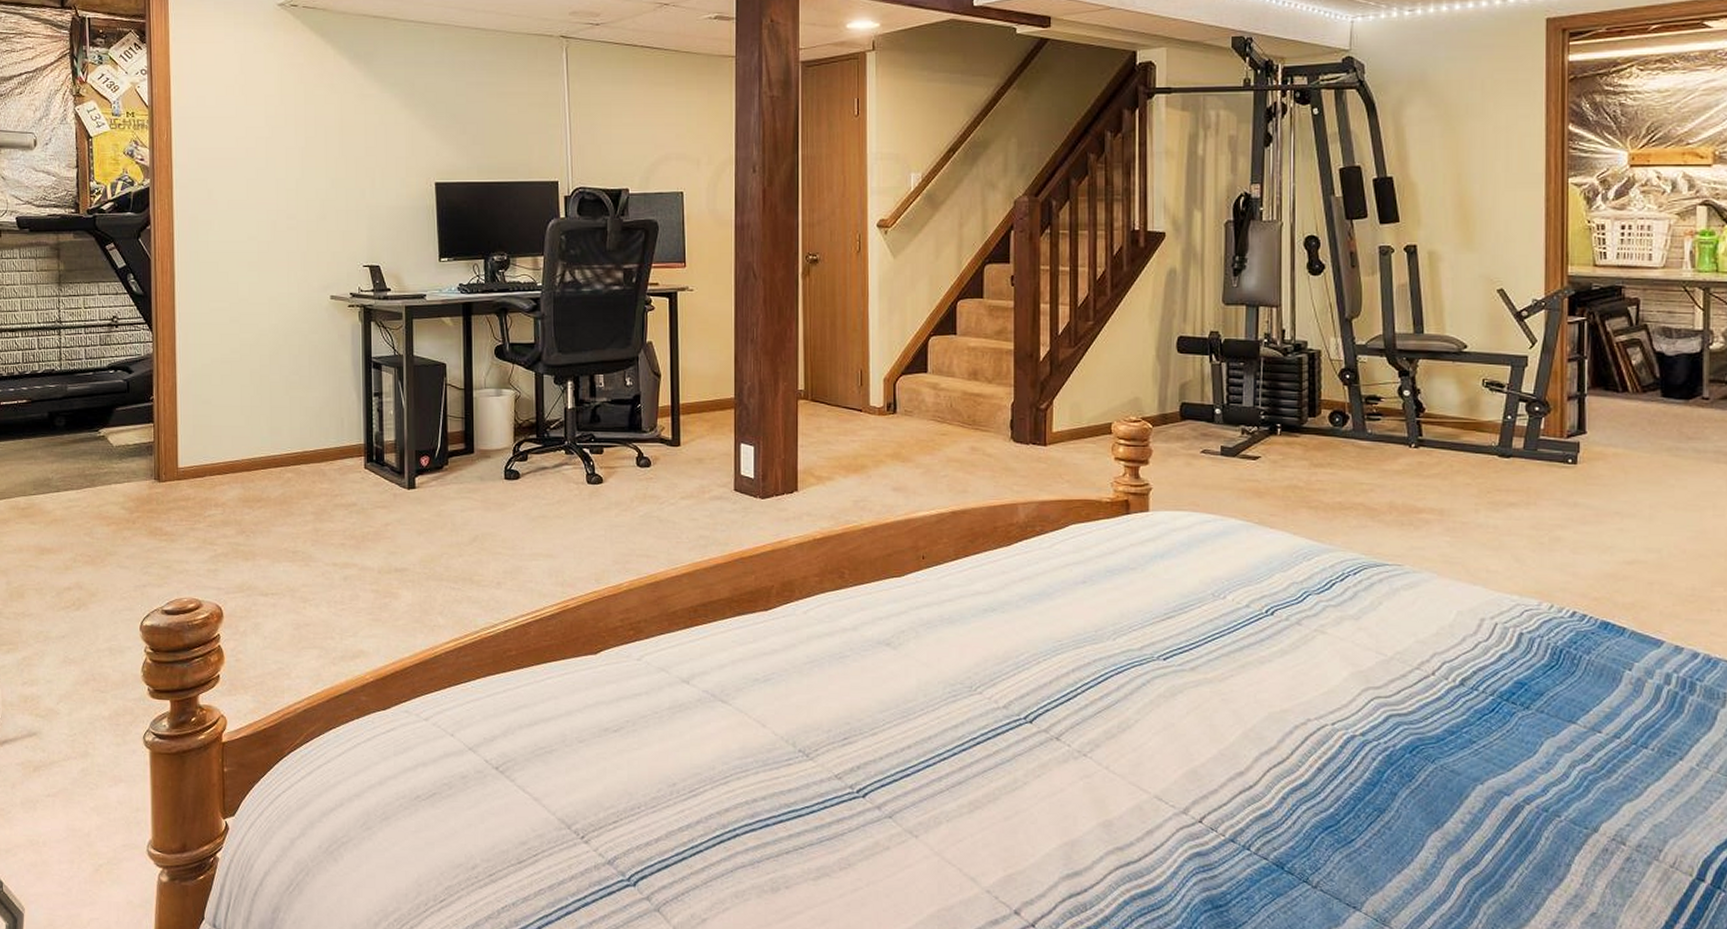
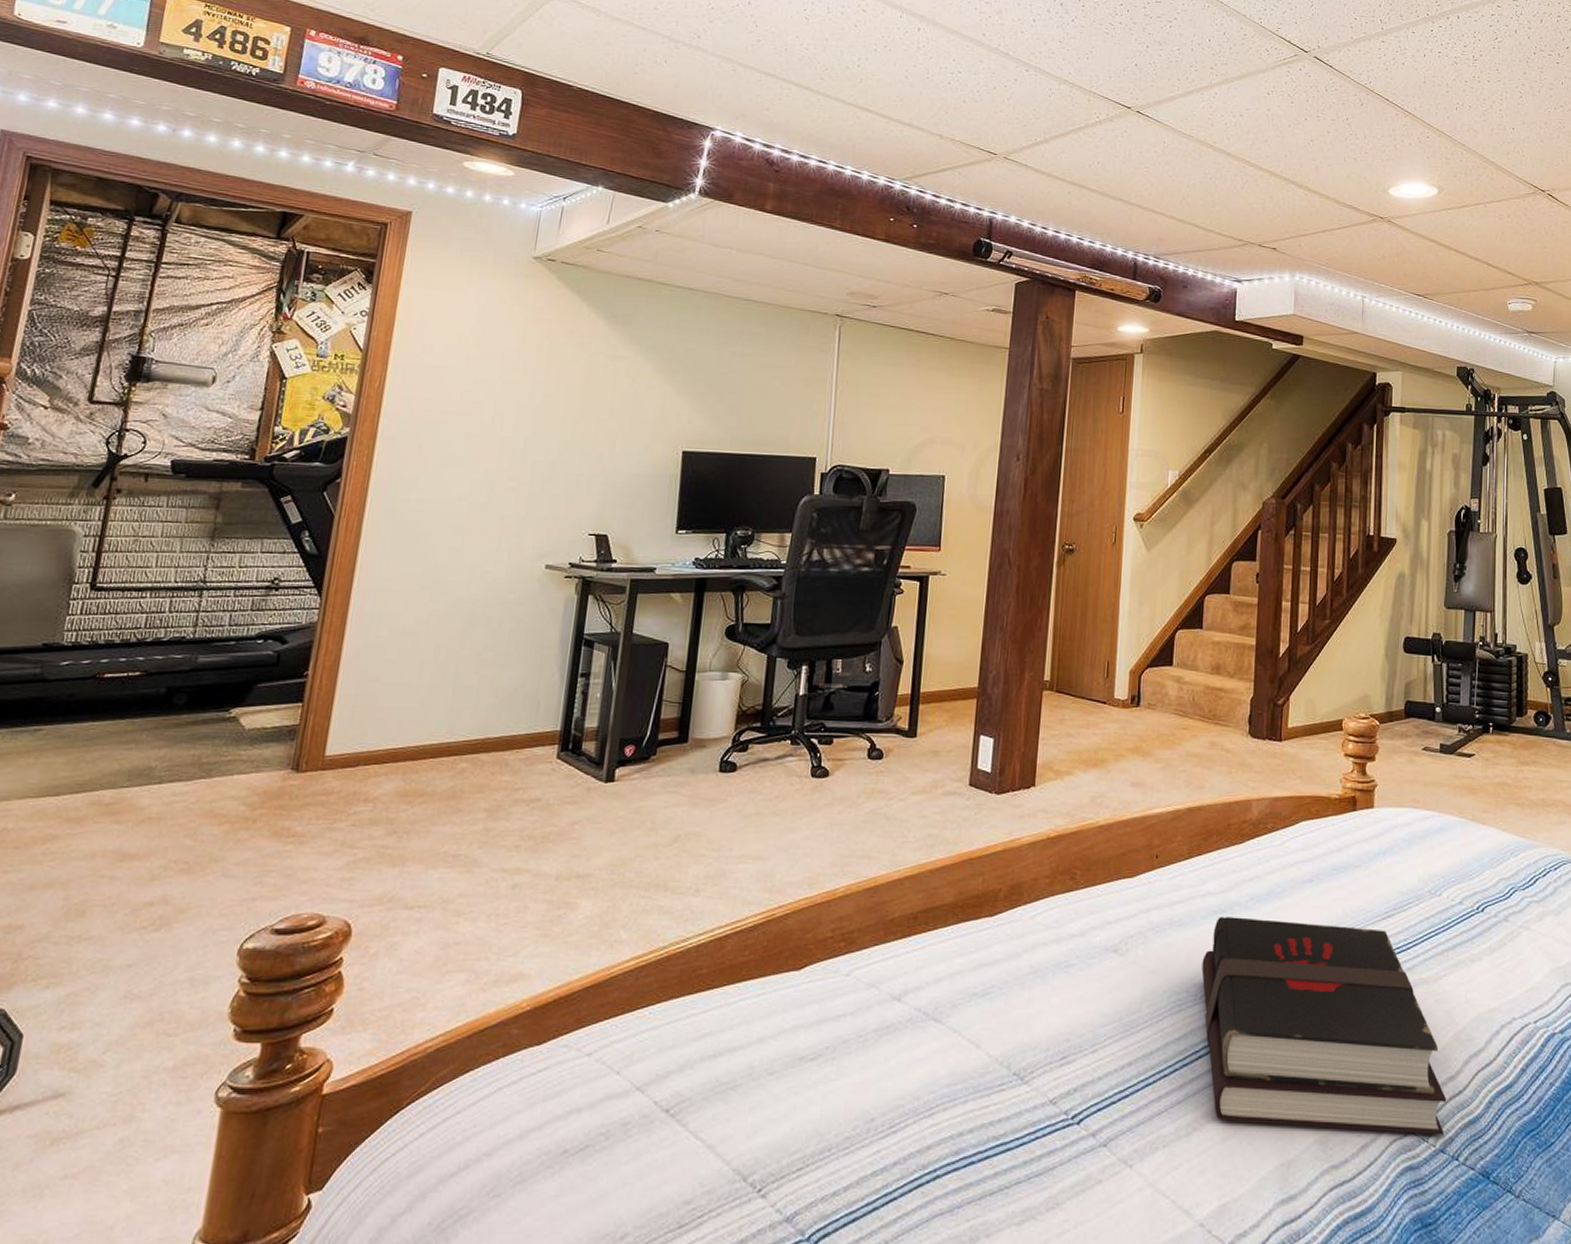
hardback book: none [975,615,1236,826] -> present [1202,917,1447,1135]

